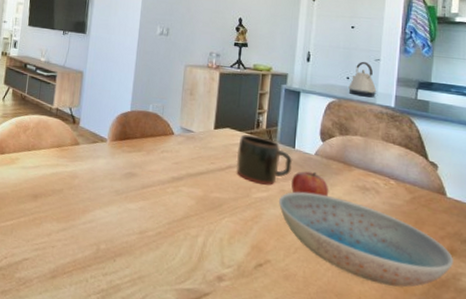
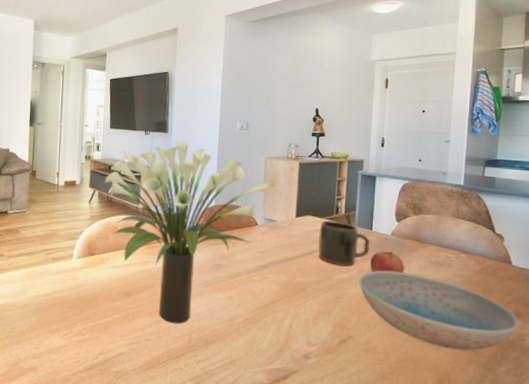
flower arrangement: none [19,42,188,232] -> present [104,140,270,323]
kettle: present [348,61,377,98] -> none [421,143,447,178]

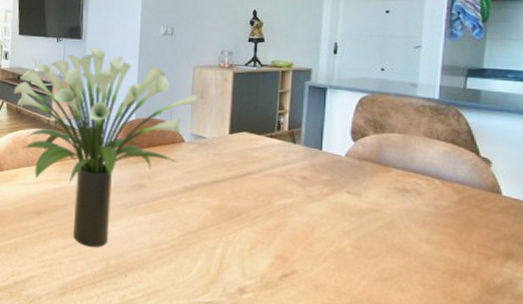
mug: present [317,220,371,267] -> none [255,137,320,191]
dish: present [359,270,519,351] -> none [305,197,510,295]
fruit: present [370,251,405,274] -> none [319,174,363,201]

